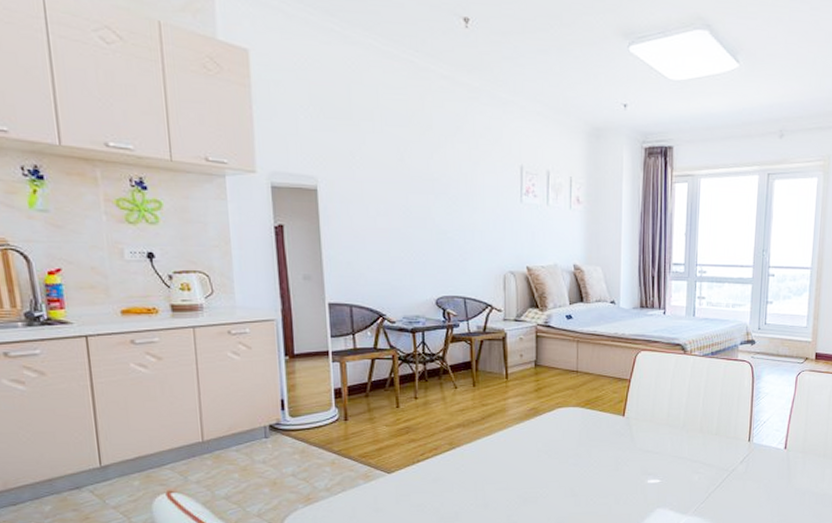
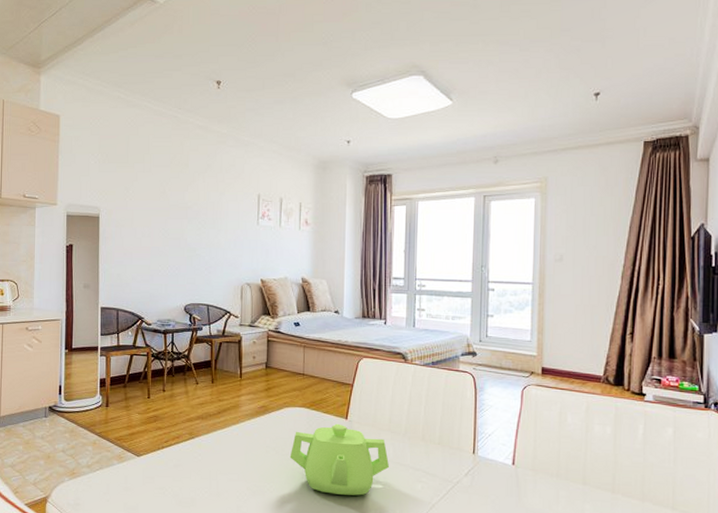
teapot: none [563,421,667,493] -> present [289,423,389,496]

